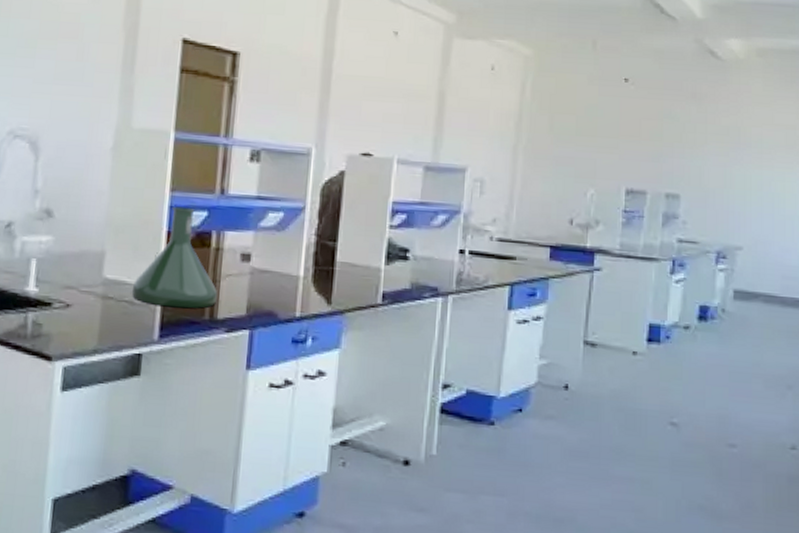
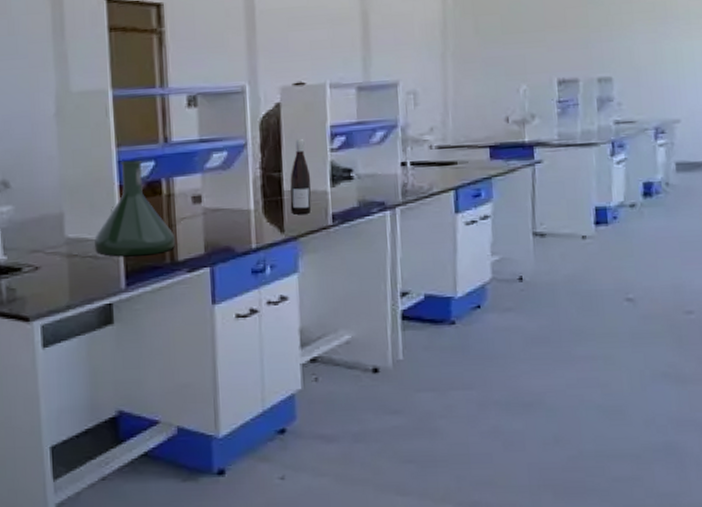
bottle: none [341,209,366,289] -> present [290,138,312,215]

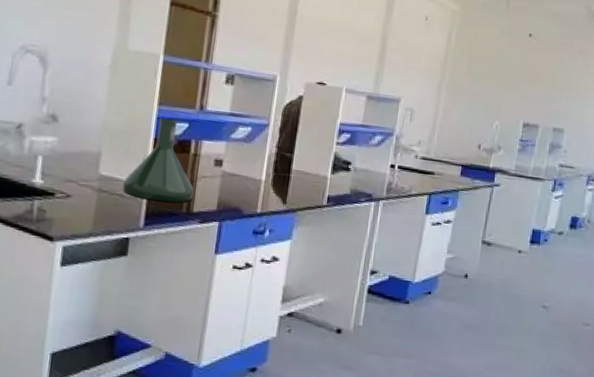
bottle: present [290,138,312,215] -> none [294,128,317,193]

